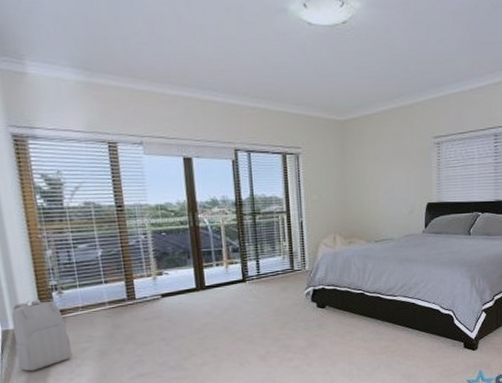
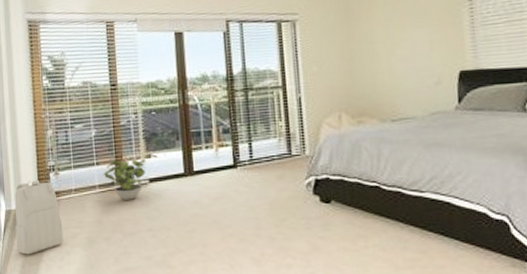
potted plant: none [112,276,157,315] -> present [103,159,145,200]

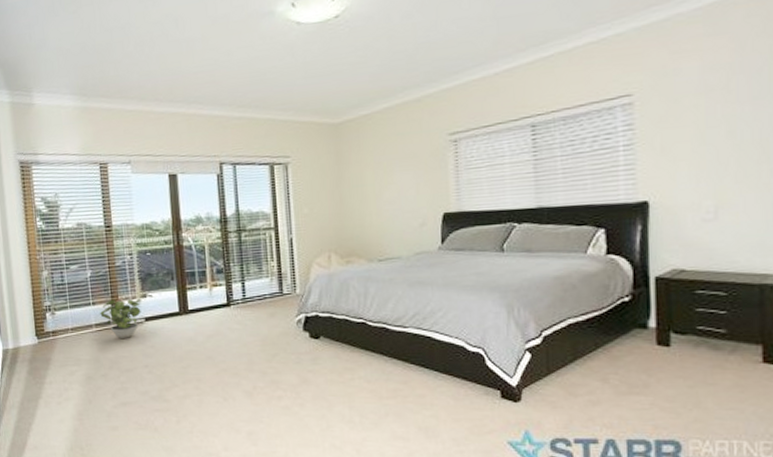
backpack: present [15,180,64,255] -> none [11,320,62,392]

